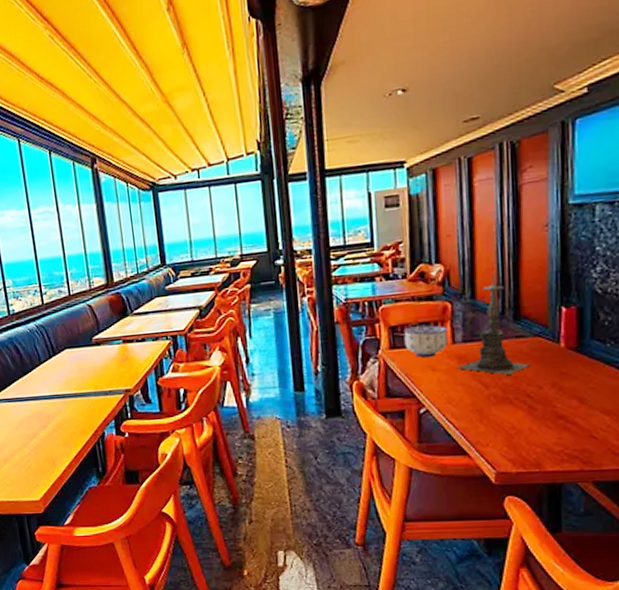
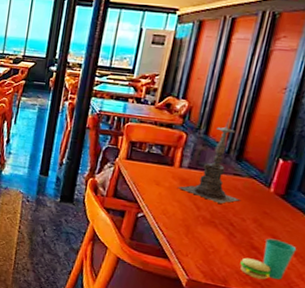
bowl: present [403,325,448,358] -> none [139,145,178,174]
cup: none [549,400,608,453] -> present [240,238,297,280]

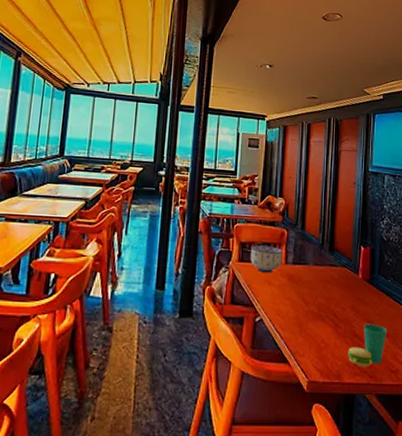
bowl: none [139,145,178,174] -> present [250,245,283,273]
candle holder: present [177,117,240,204] -> none [286,212,338,296]

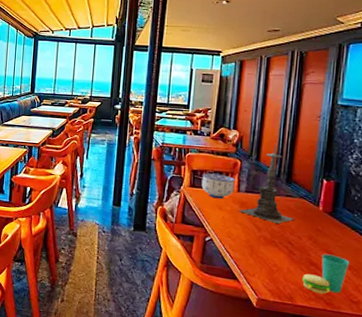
candle holder: none [286,212,338,296] -> present [238,144,295,224]

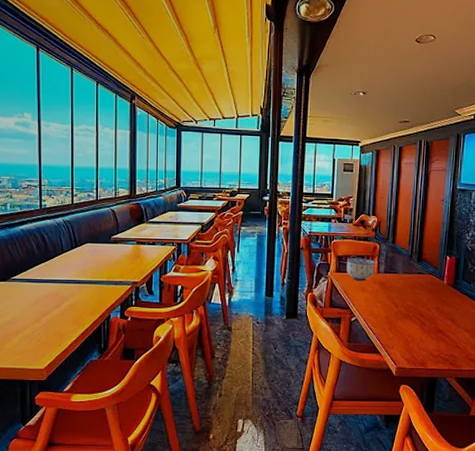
candle holder: present [238,144,295,224] -> none [378,227,425,299]
cup: present [302,253,350,295] -> none [432,321,468,357]

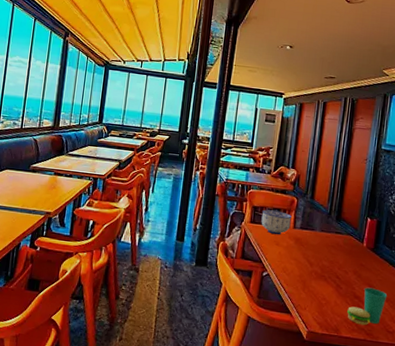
cup: none [432,321,468,357] -> present [347,287,388,326]

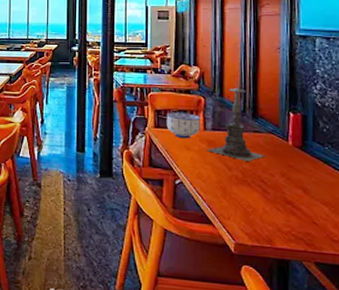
candle holder: none [293,183,342,259] -> present [206,78,265,161]
cup: present [347,287,388,326] -> none [279,190,327,235]

